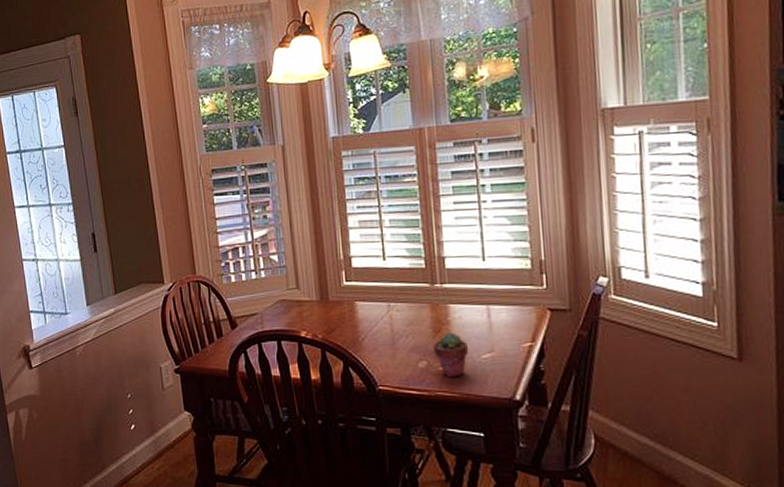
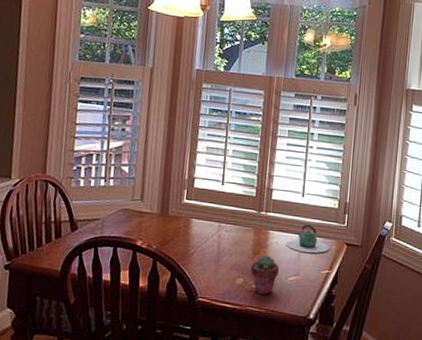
teapot: none [470,291,529,325] -> present [285,224,330,254]

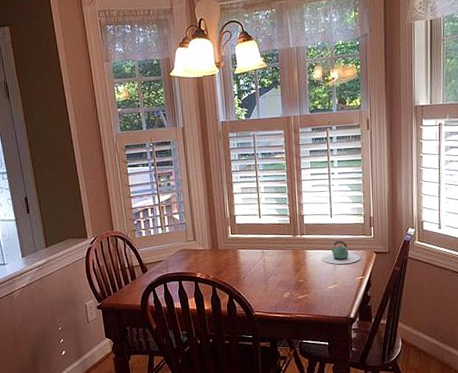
potted succulent: present [250,255,279,295] -> none [293,271,319,304]

